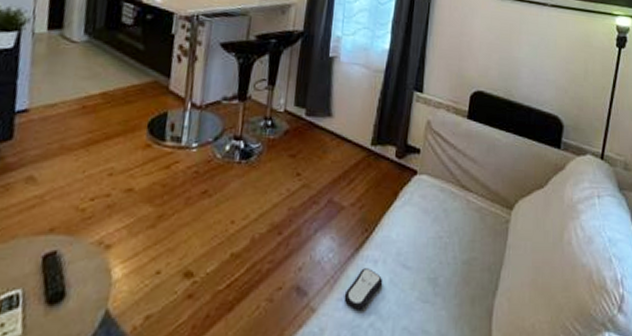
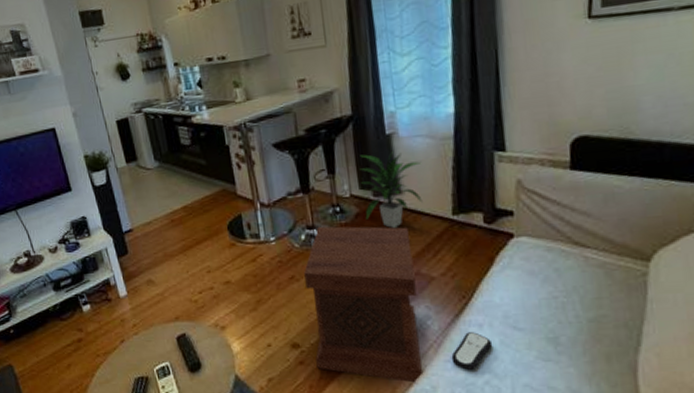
side table: none [206,138,330,324] -> present [304,226,422,383]
indoor plant: none [293,72,355,150] -> present [360,152,423,228]

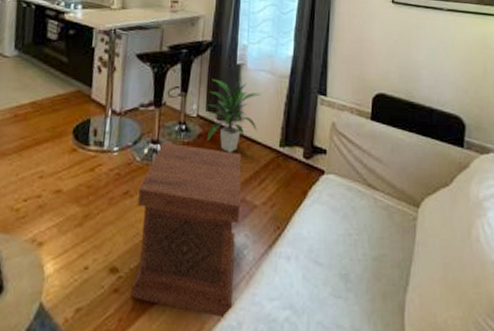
remote control: present [451,332,493,370] -> none [259,264,297,305]

